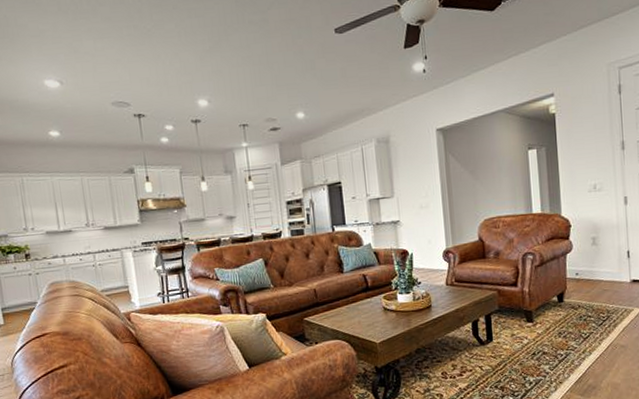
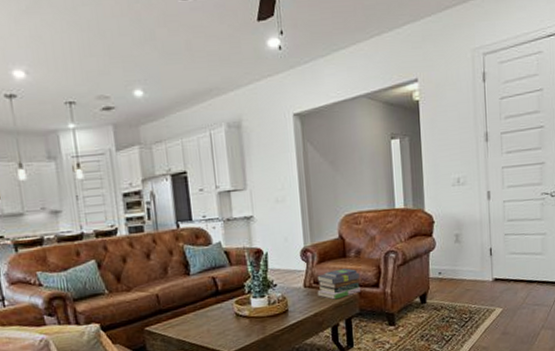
books: none [458,268,500,297] -> present [317,268,362,300]

